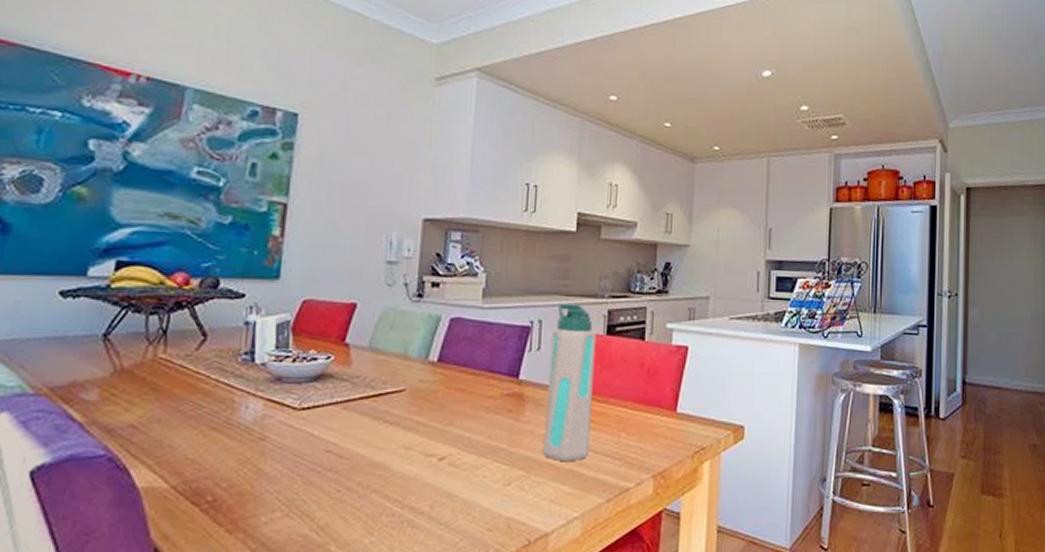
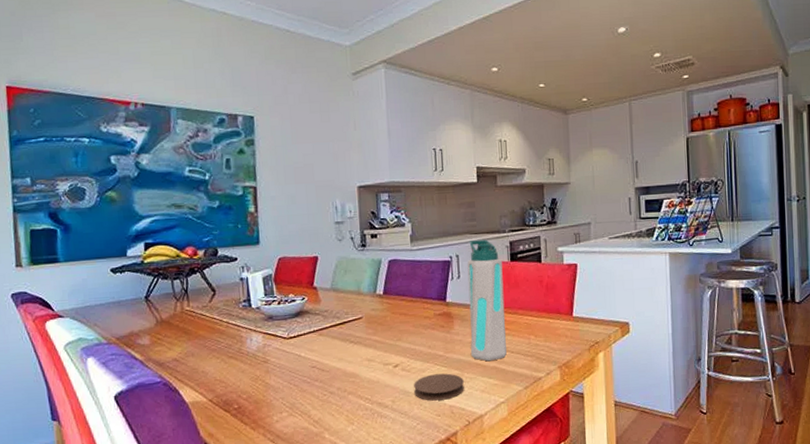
coaster: none [462,474,529,510] -> present [414,373,464,401]

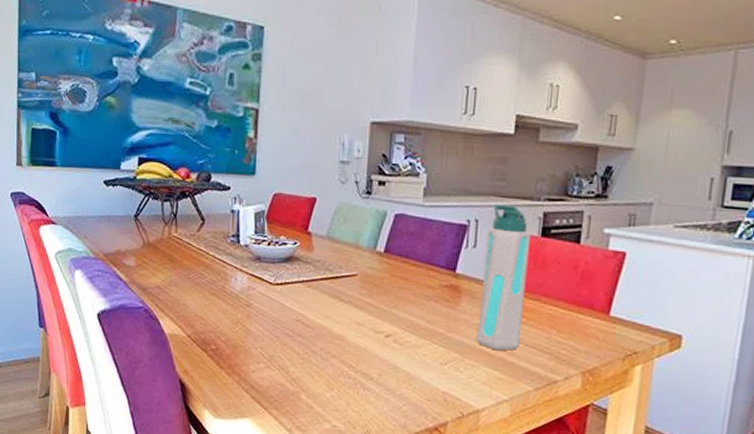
coaster: present [414,373,464,401] -> none [405,352,463,385]

